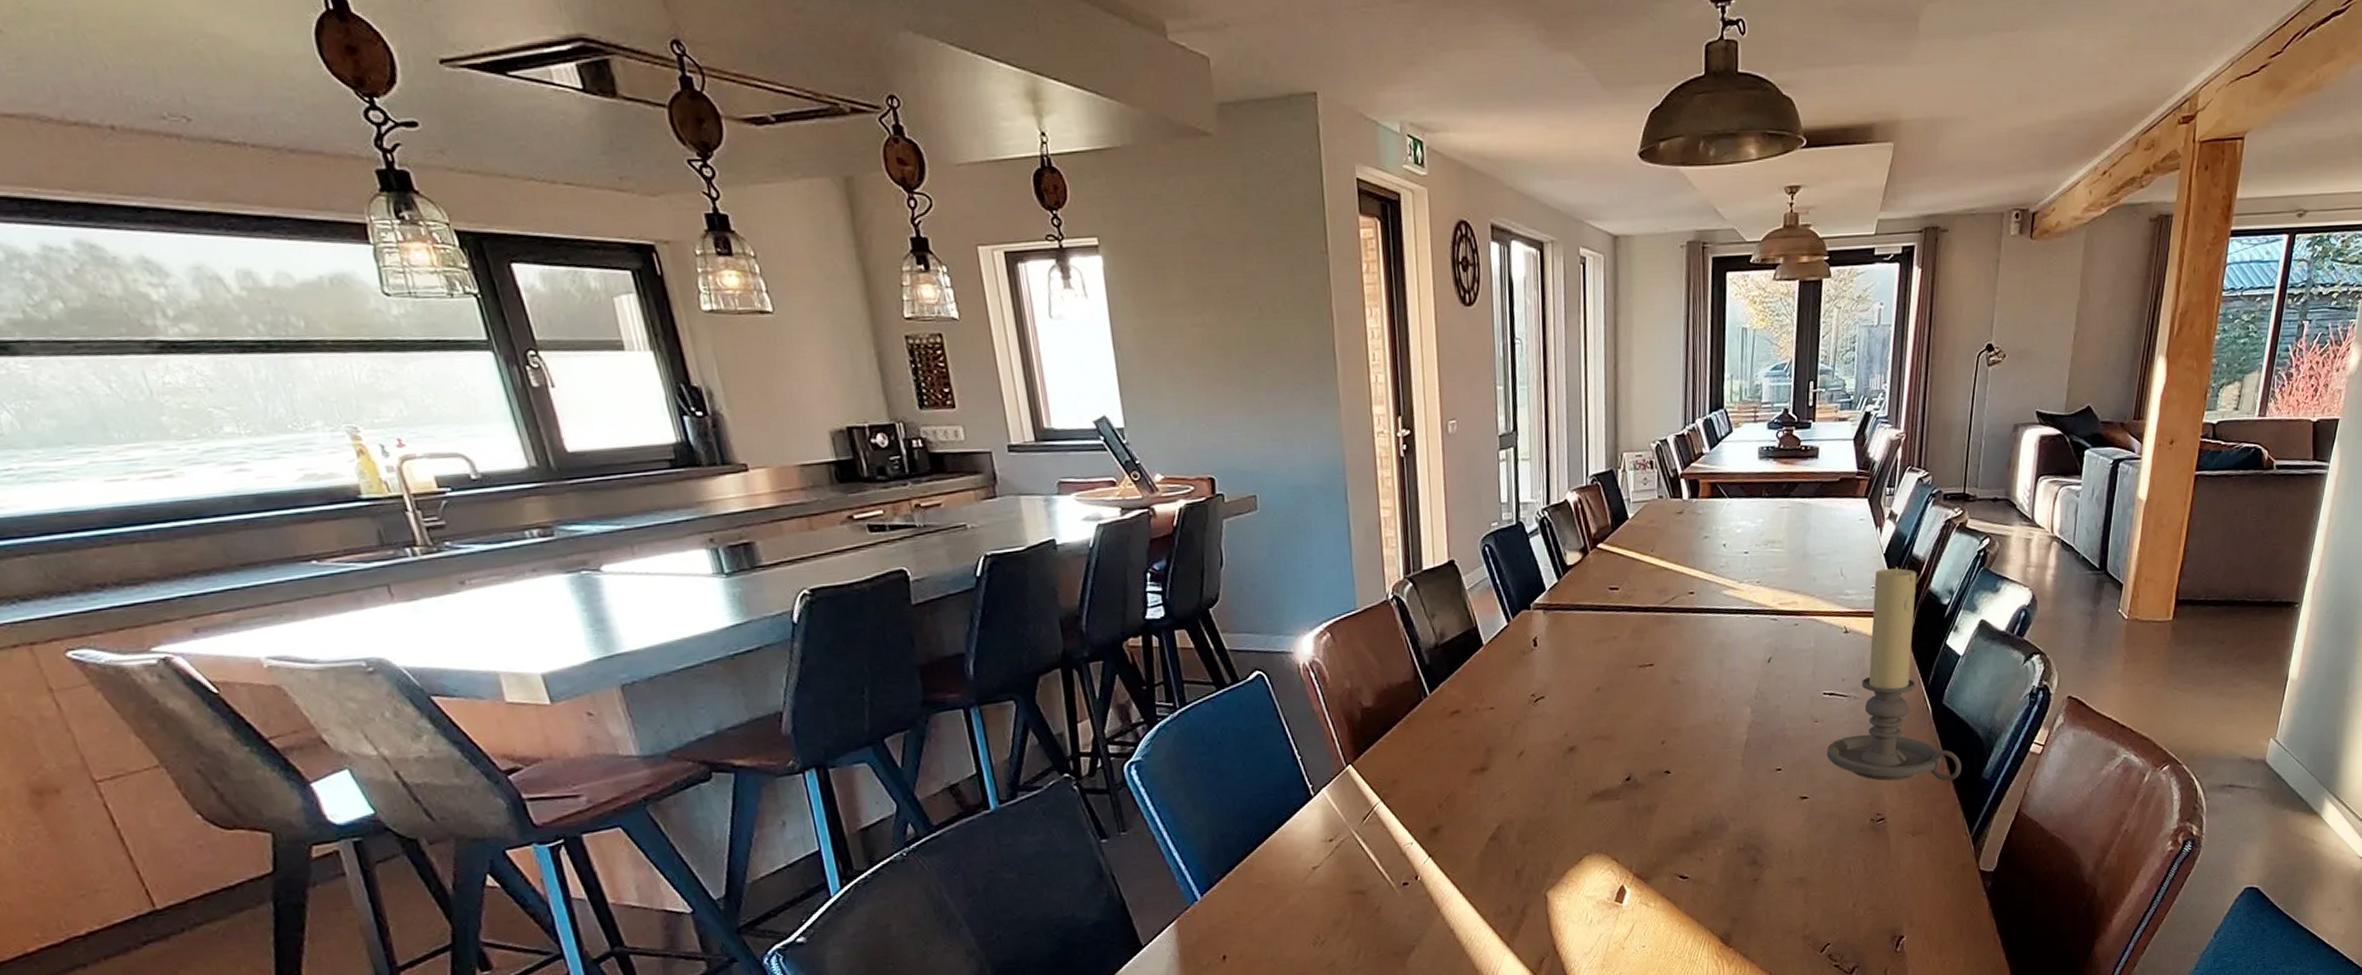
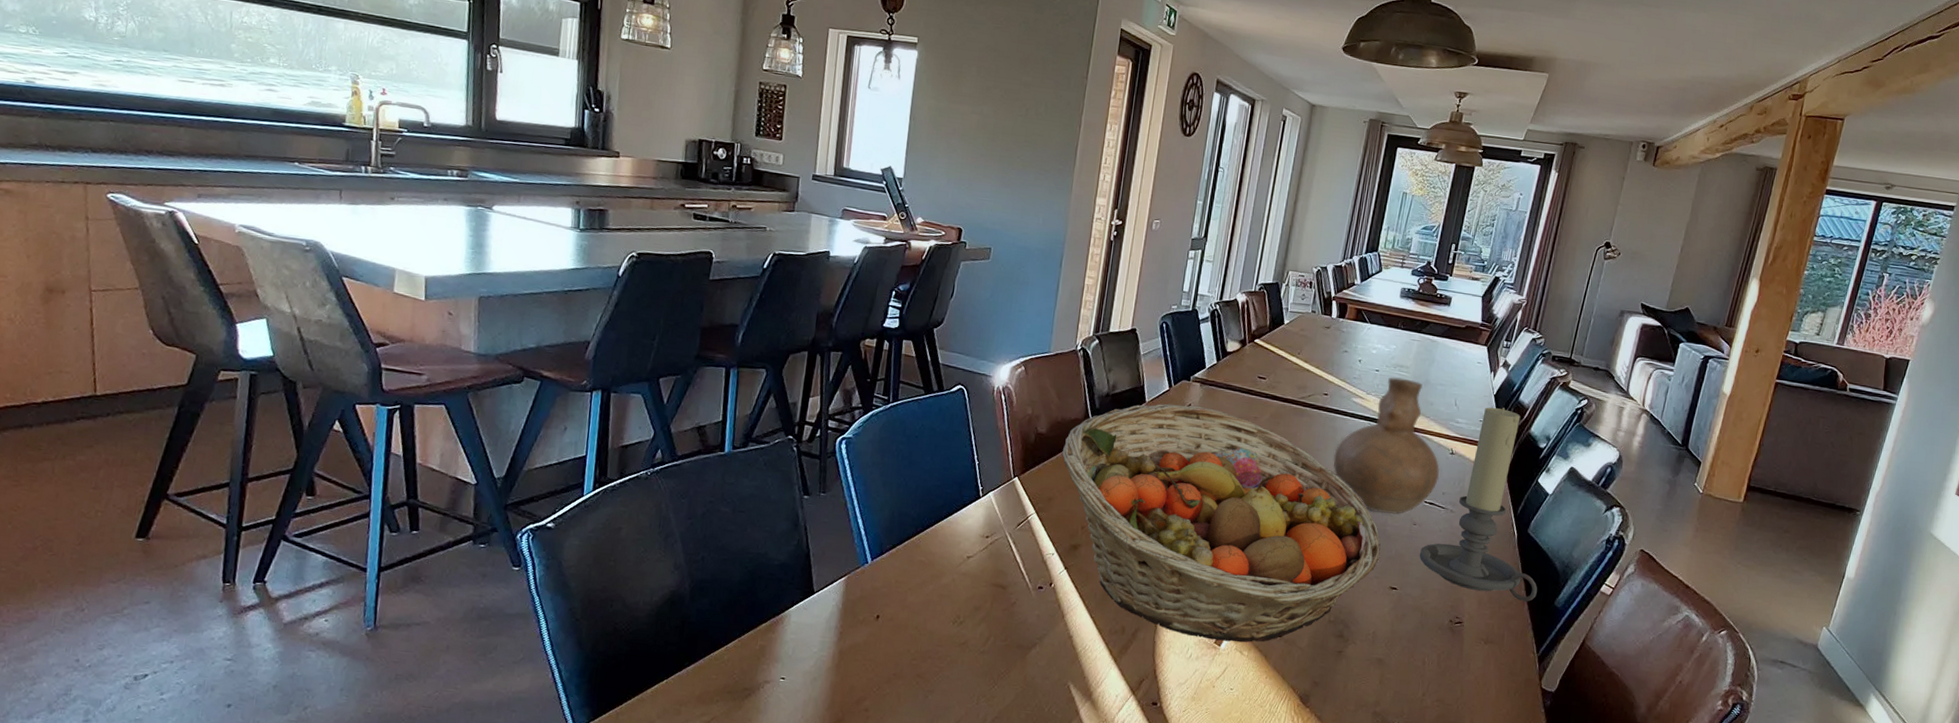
fruit basket: none [1396,637,1783,900] -> present [1062,403,1381,643]
vase: none [1712,555,1836,717] -> present [1333,377,1440,515]

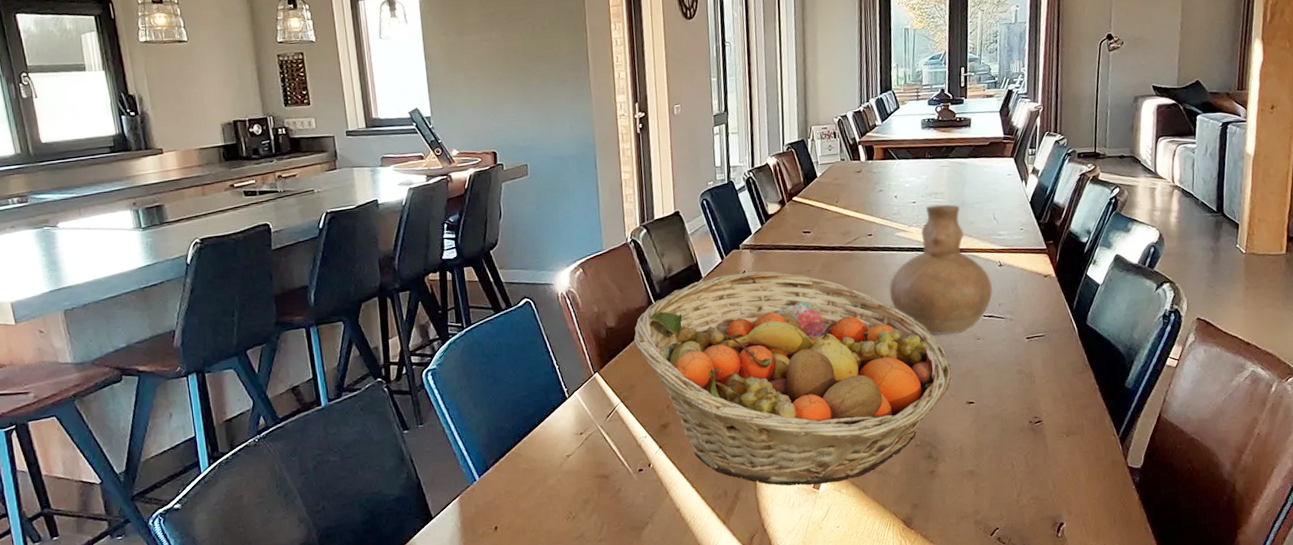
candle holder: present [1420,407,1537,602] -> none [989,211,1107,390]

